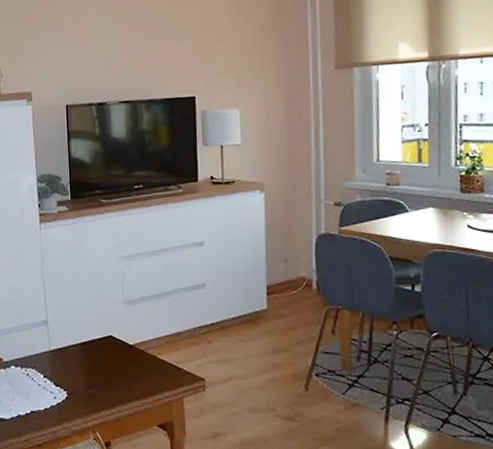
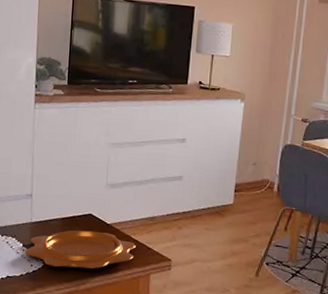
decorative bowl: none [46,354,164,398] -> present [24,230,136,269]

